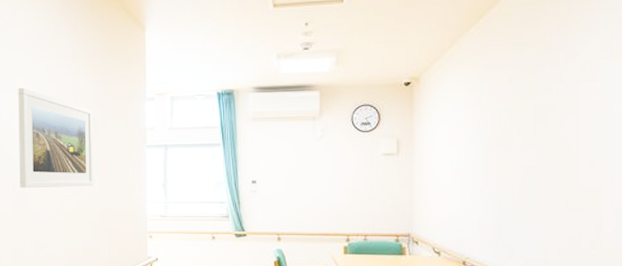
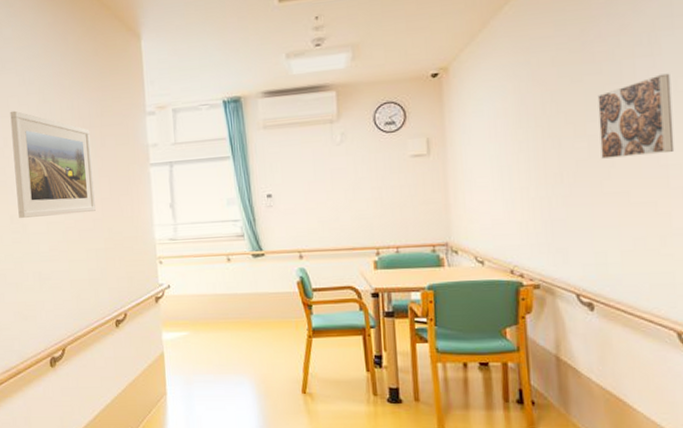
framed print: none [546,97,608,169] -> present [597,73,675,160]

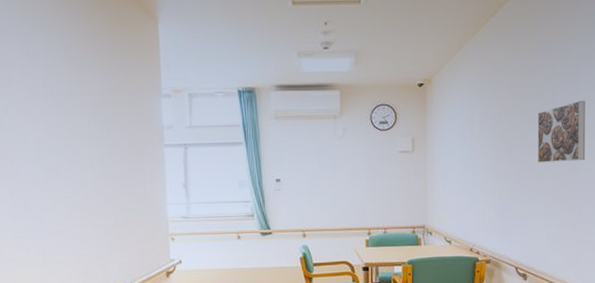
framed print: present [10,110,96,219] -> none [11,80,106,193]

